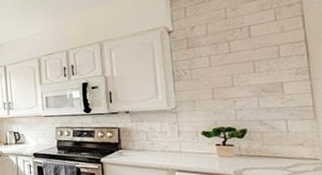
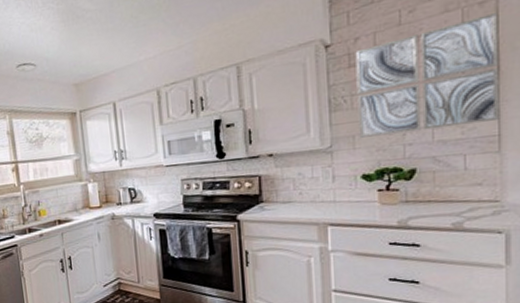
wall art: none [192,12,313,102] -> present [355,11,500,138]

